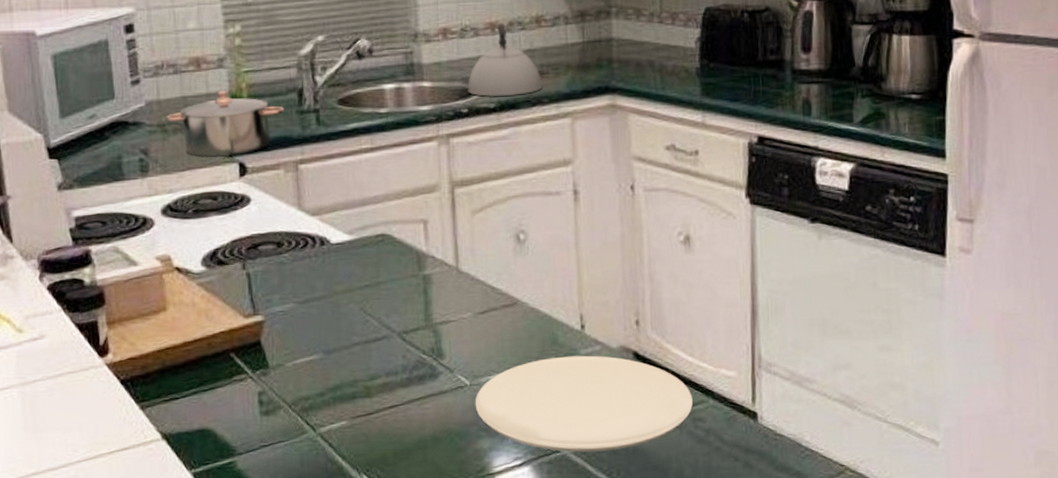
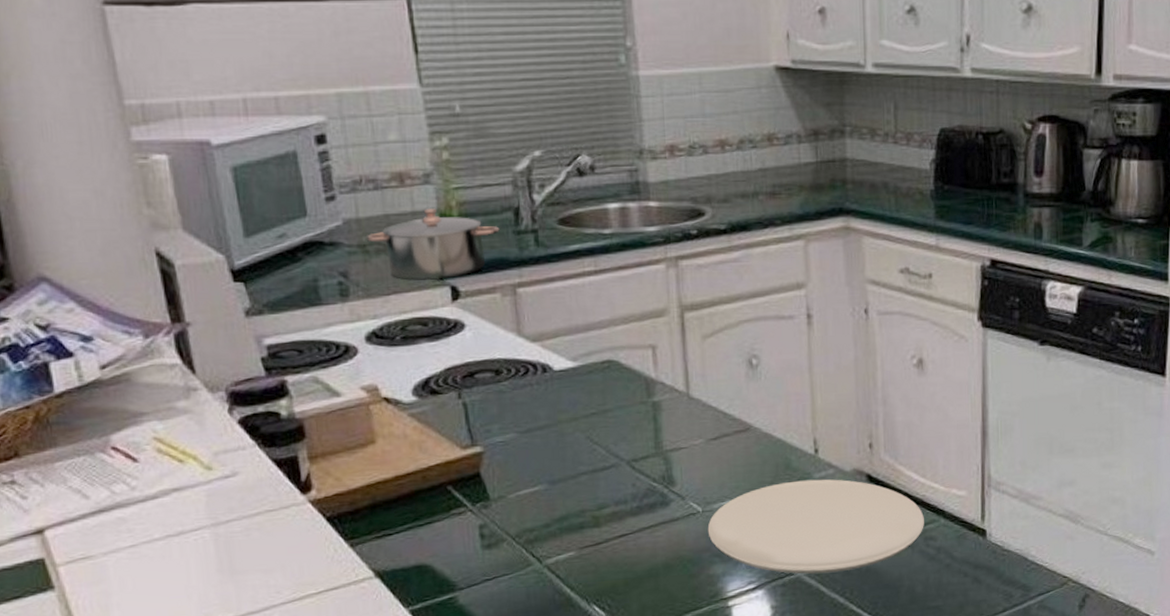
kettle: present [468,22,543,97] -> none [697,139,775,218]

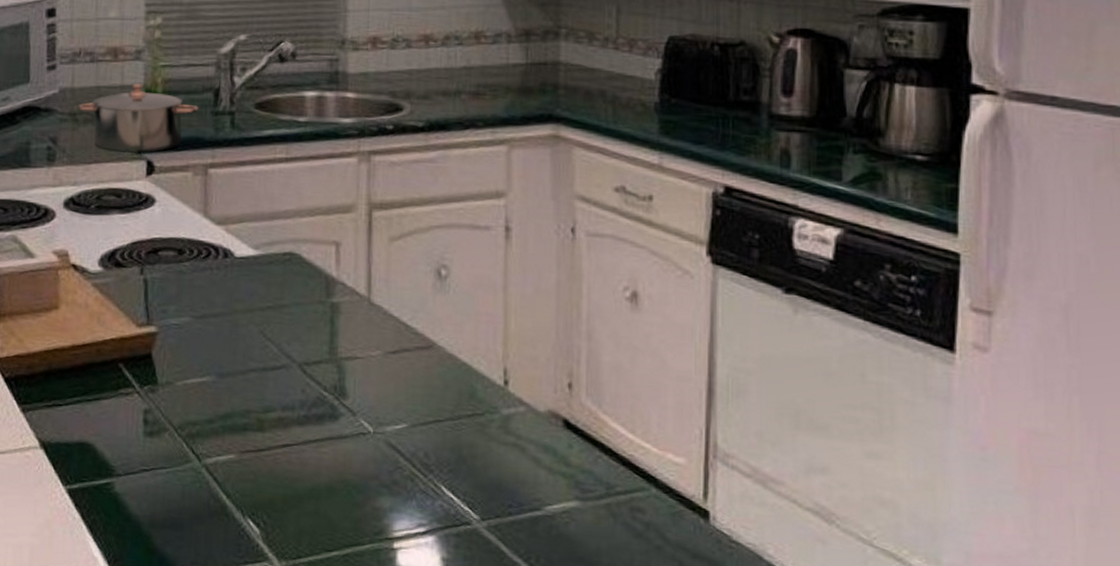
plate: present [707,479,924,574] -> none [377,413,631,532]

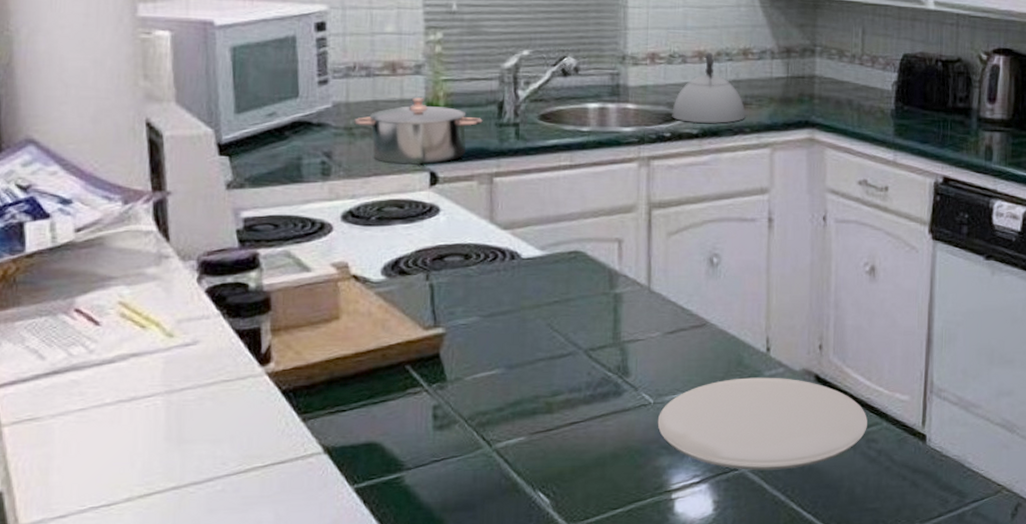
plate: none [377,413,631,532] -> present [657,377,867,471]
kettle: none [395,35,478,116] -> present [672,51,746,124]

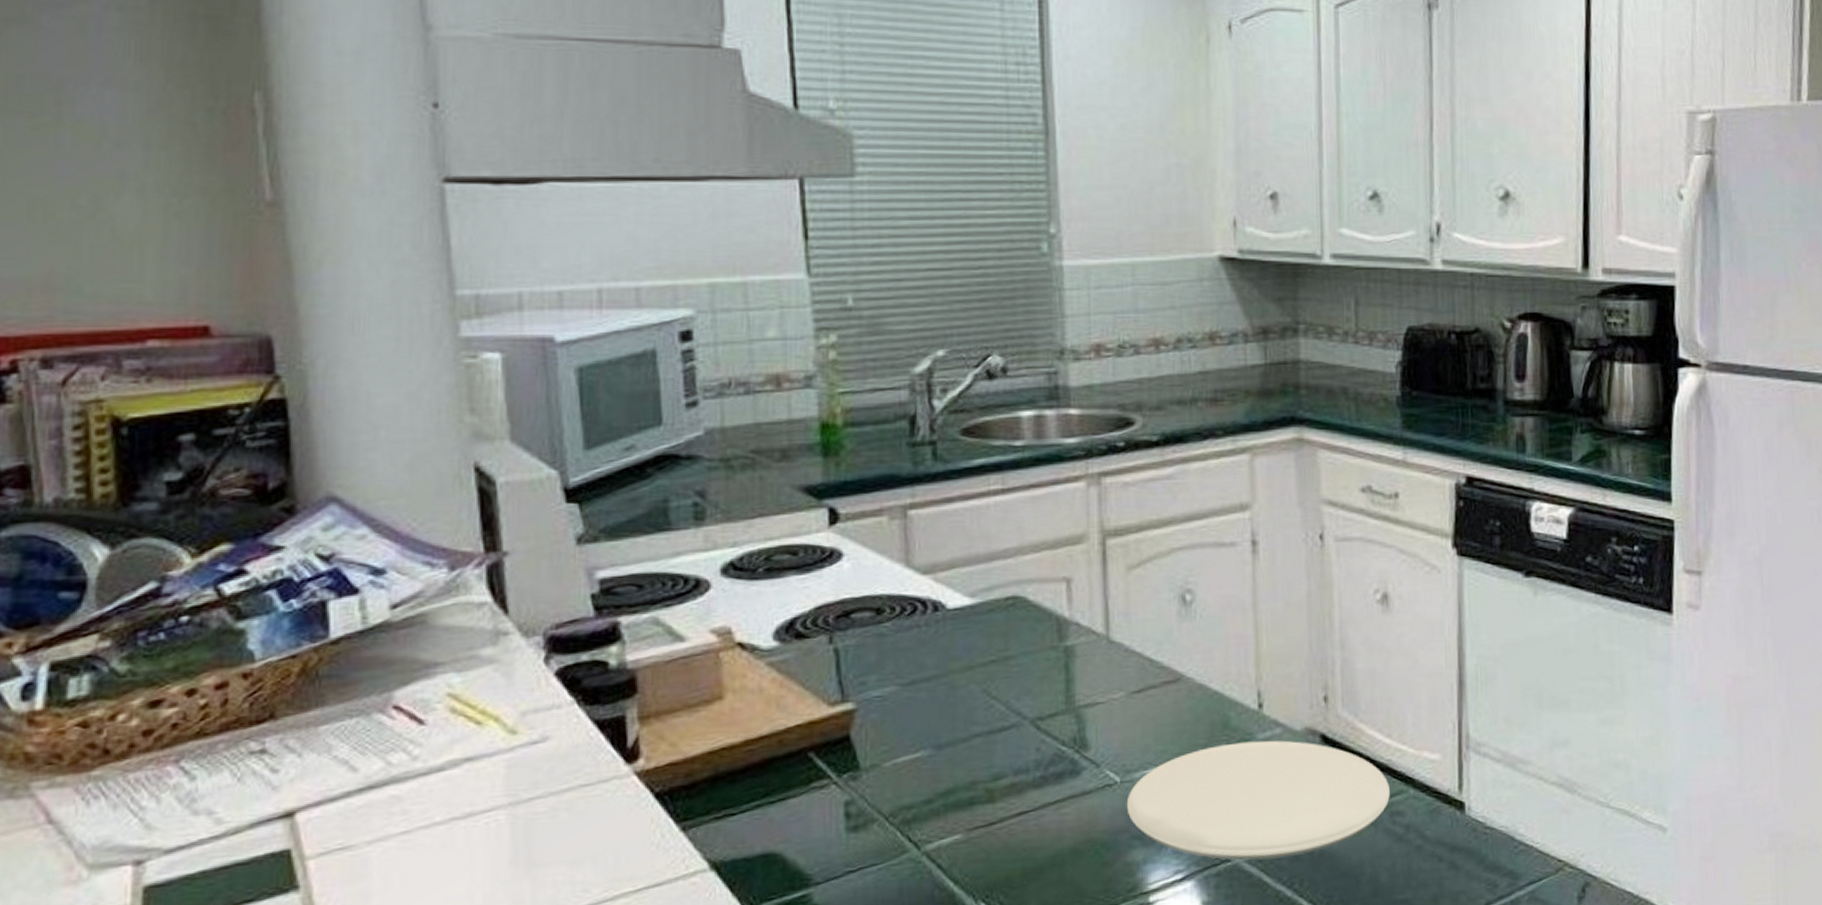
cooking pot: present [353,97,483,165] -> none [730,416,891,501]
kettle: present [672,51,746,124] -> none [1125,338,1216,428]

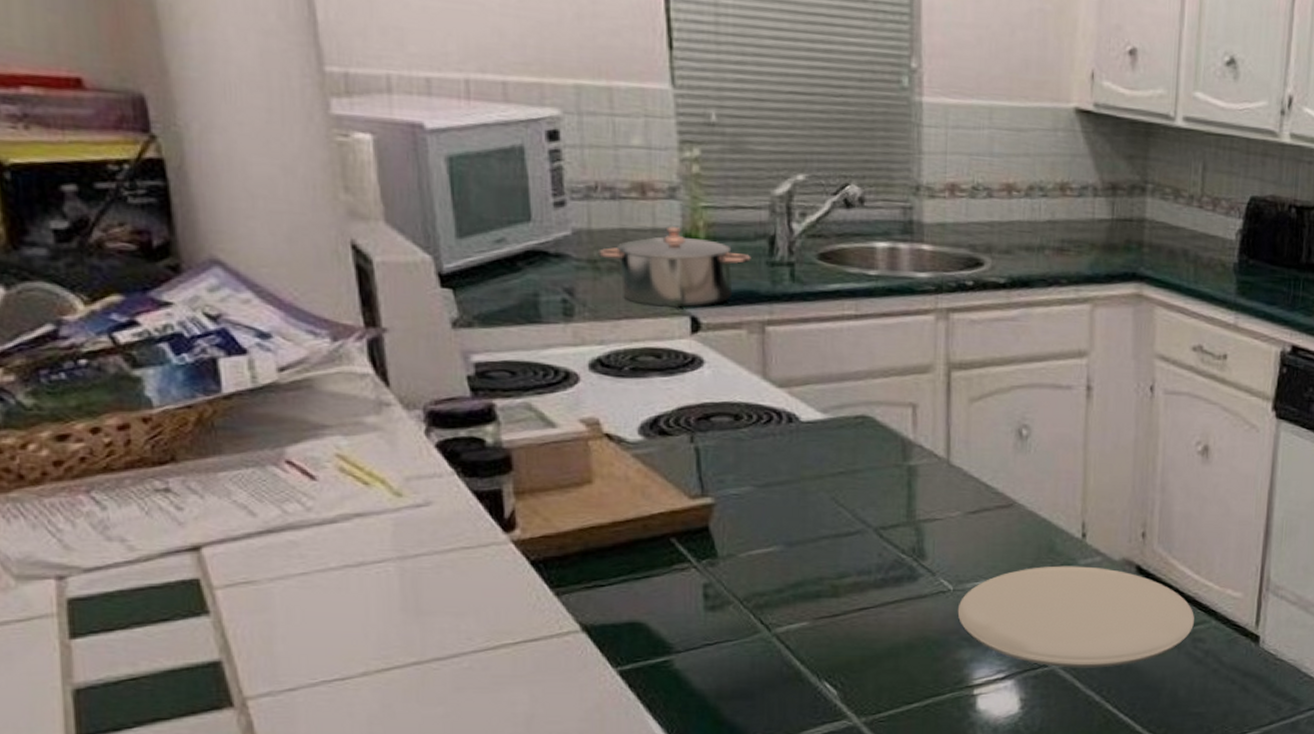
cooking pot: none [730,416,891,501] -> present [597,226,751,308]

